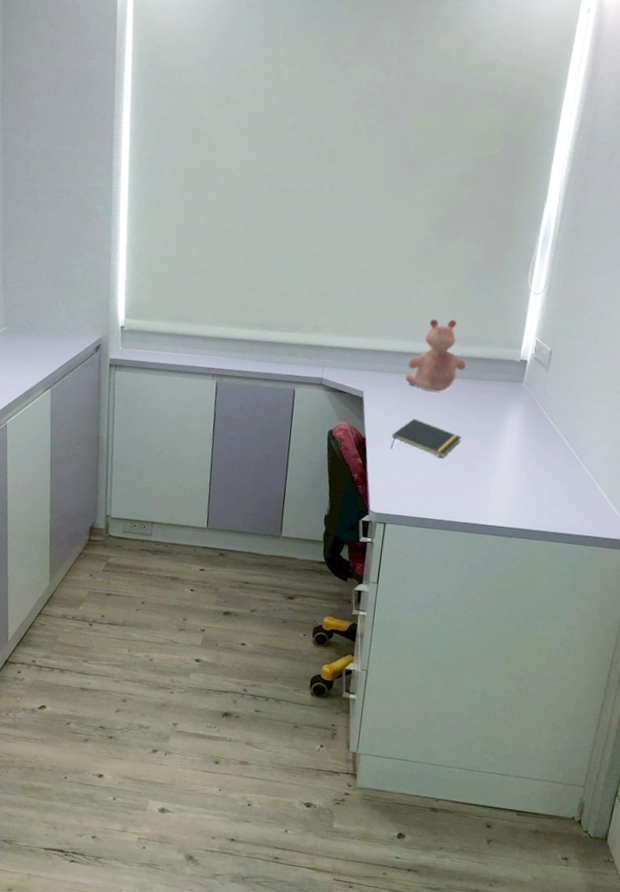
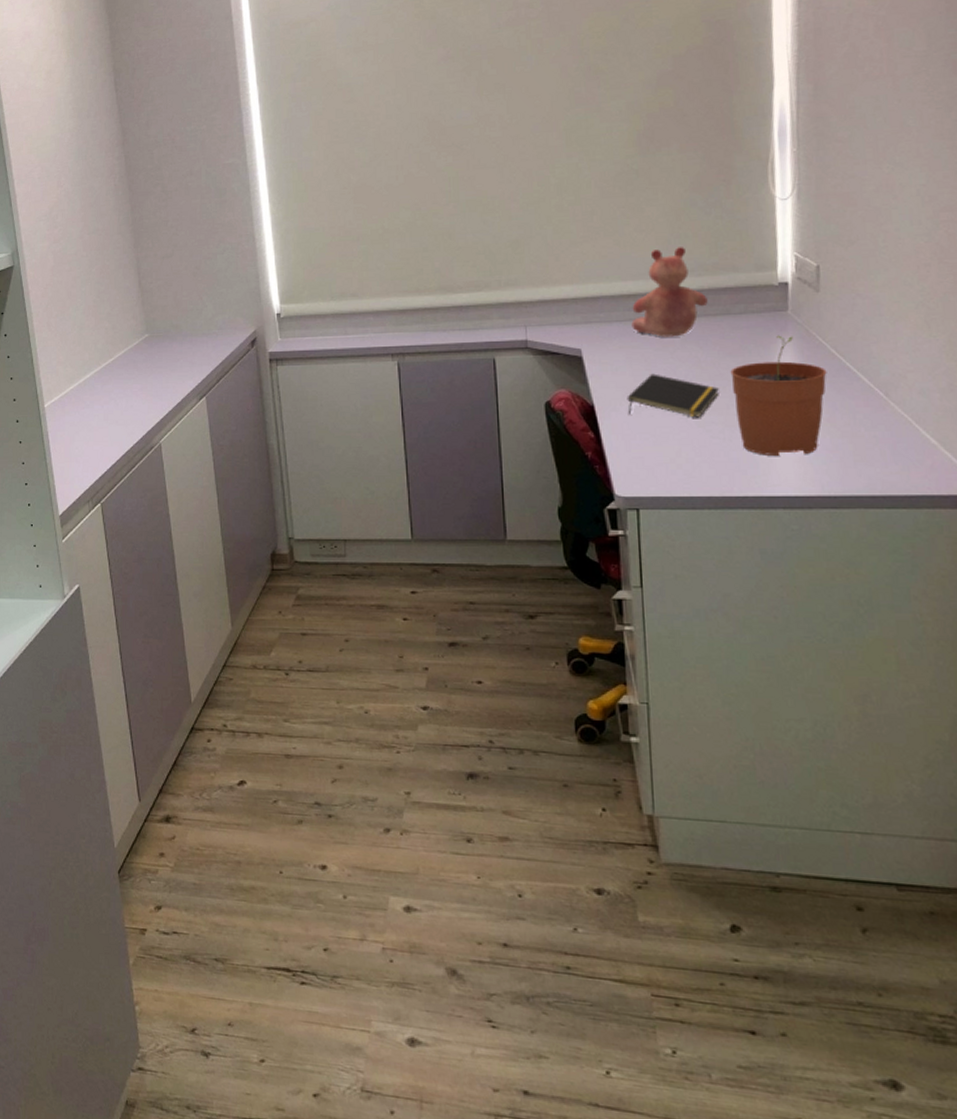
plant pot: none [470,401,542,496] -> present [730,335,827,456]

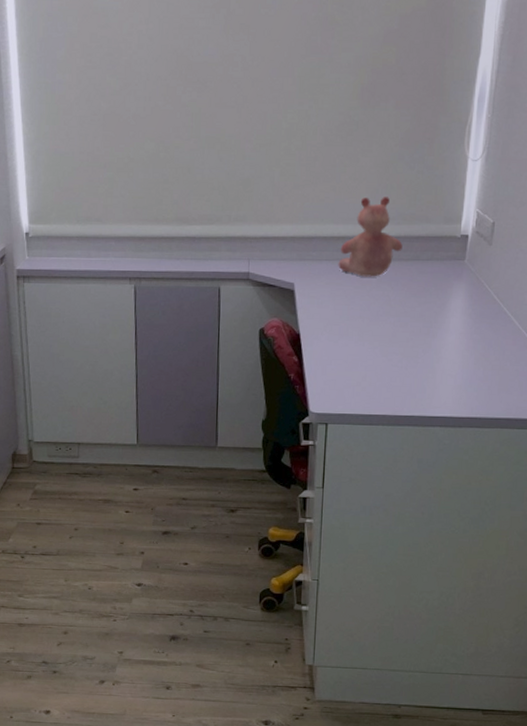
notepad: present [627,373,719,418] -> none [327,308,402,348]
plant pot: present [730,335,827,456] -> none [413,281,488,383]

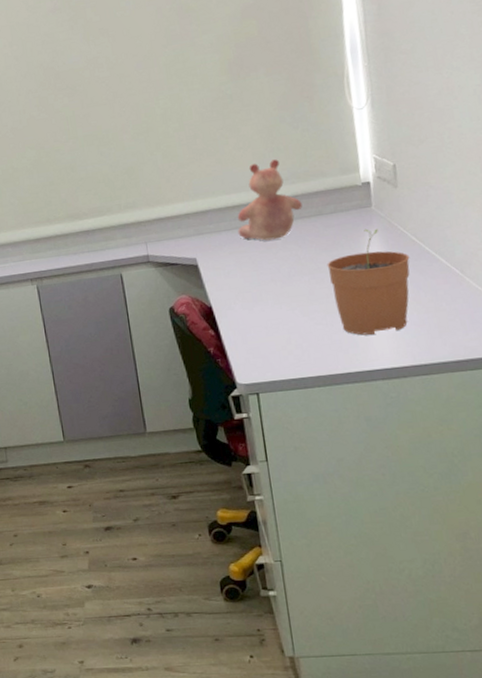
plant pot: none [413,281,488,383] -> present [327,228,410,335]

